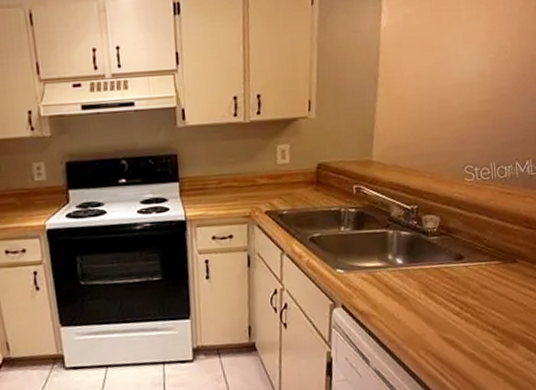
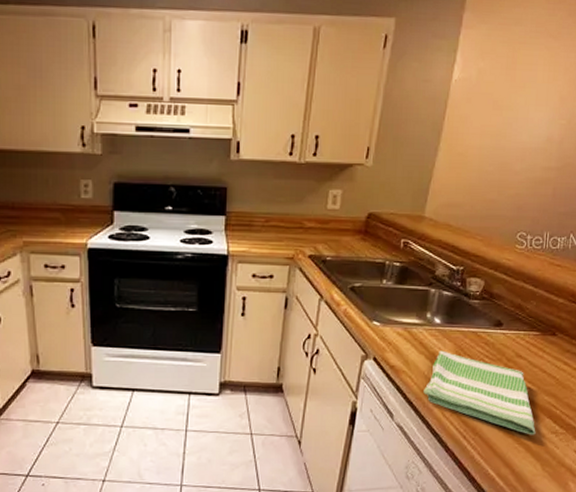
dish towel: none [395,290,512,365] -> present [423,350,536,435]

